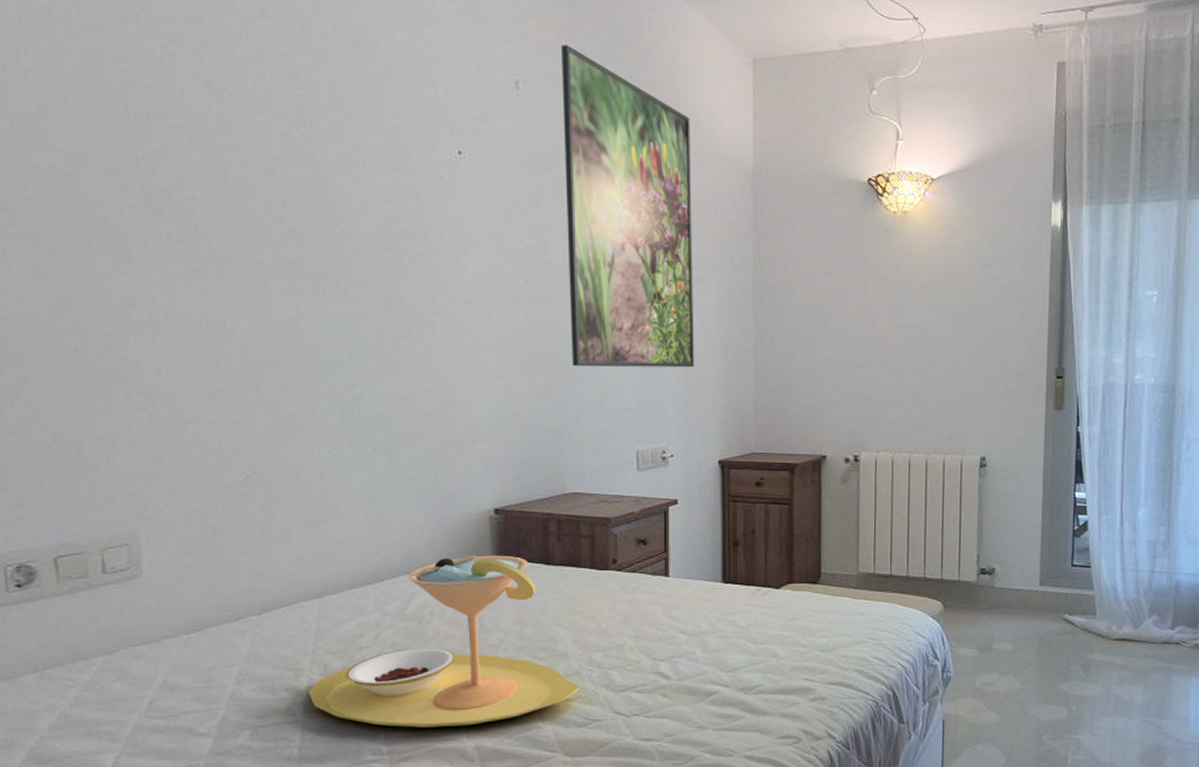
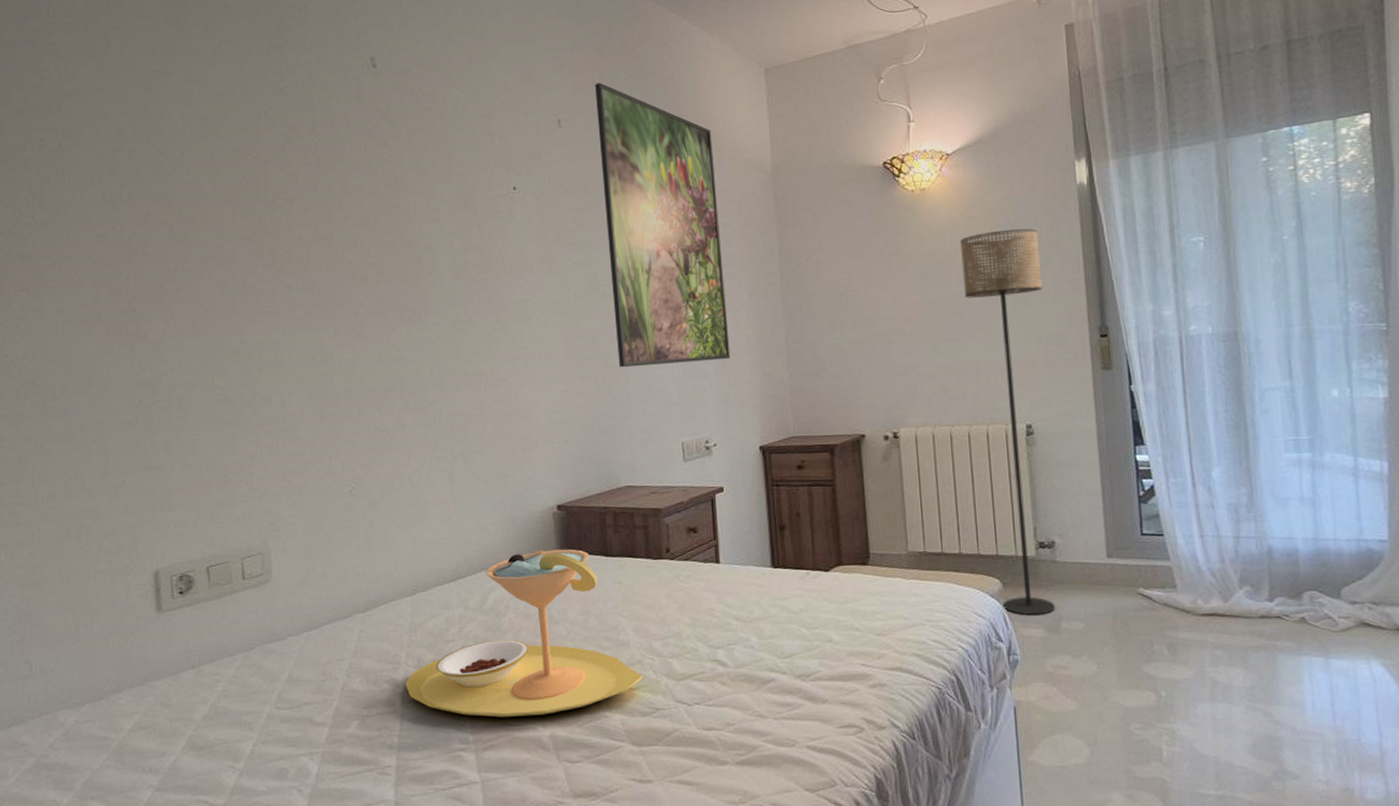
floor lamp: none [935,263,1010,637] -> present [960,228,1055,616]

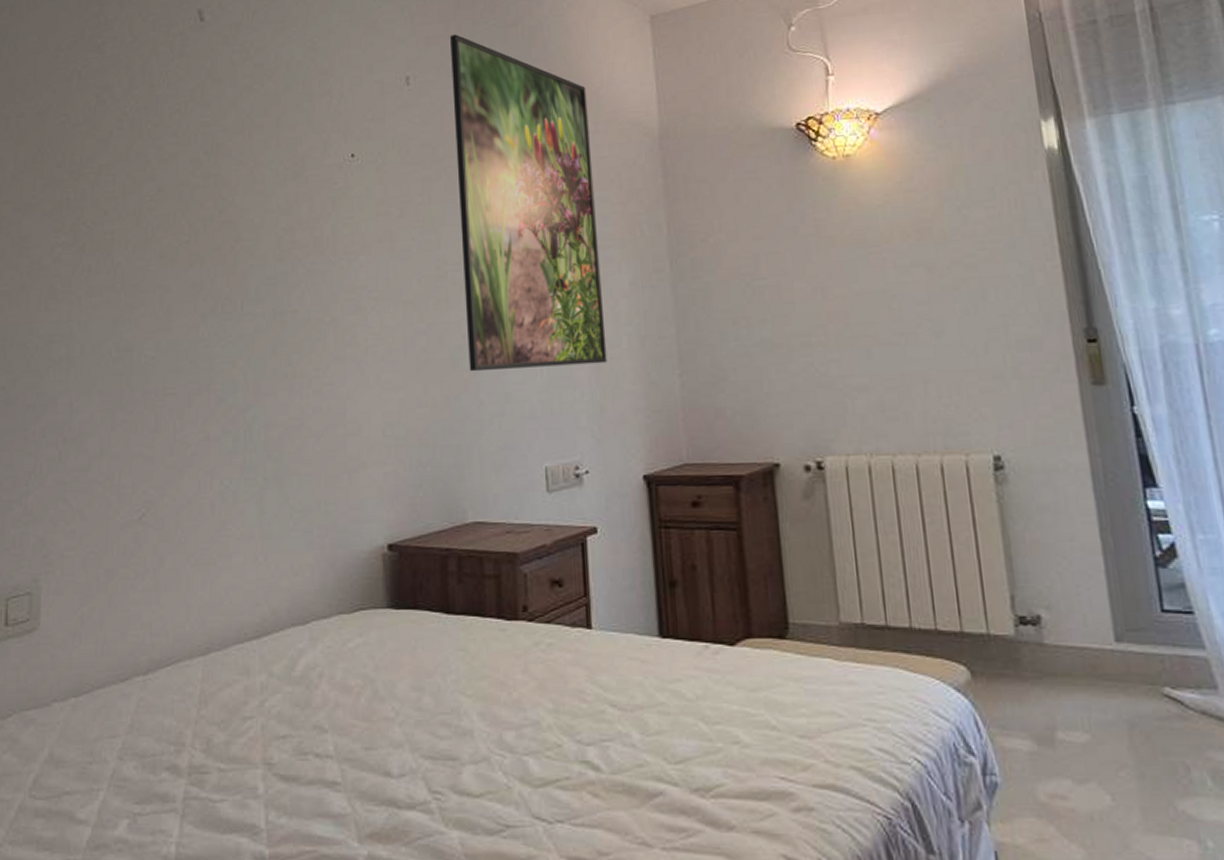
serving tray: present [405,549,643,717] -> none [189,601,490,826]
floor lamp: present [960,228,1055,616] -> none [896,203,1046,720]

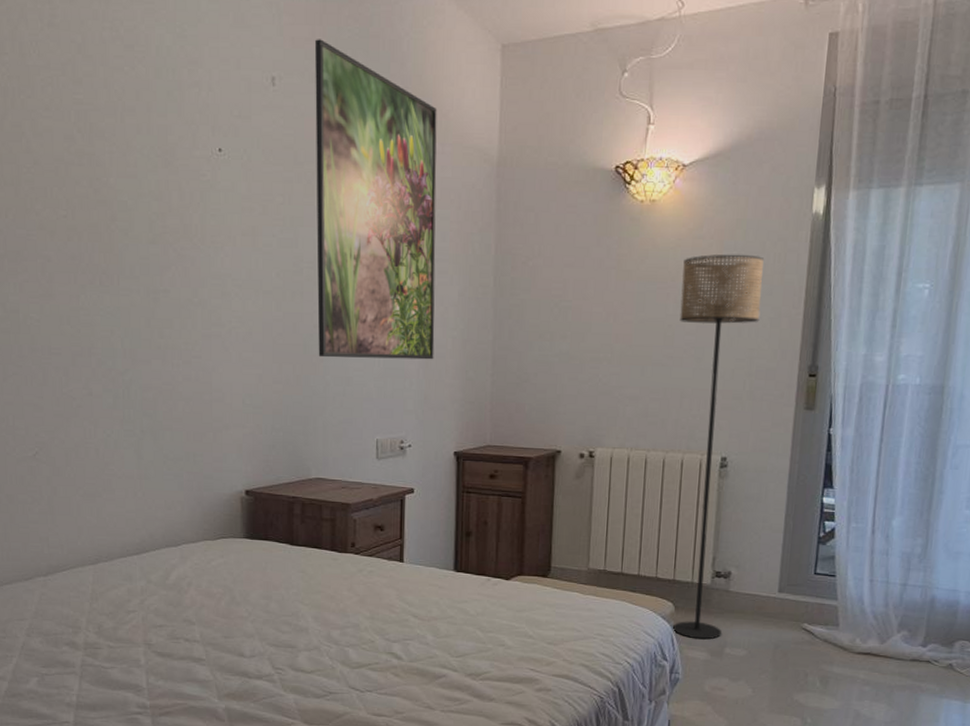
floor lamp: none [896,203,1046,720] -> present [672,254,764,640]

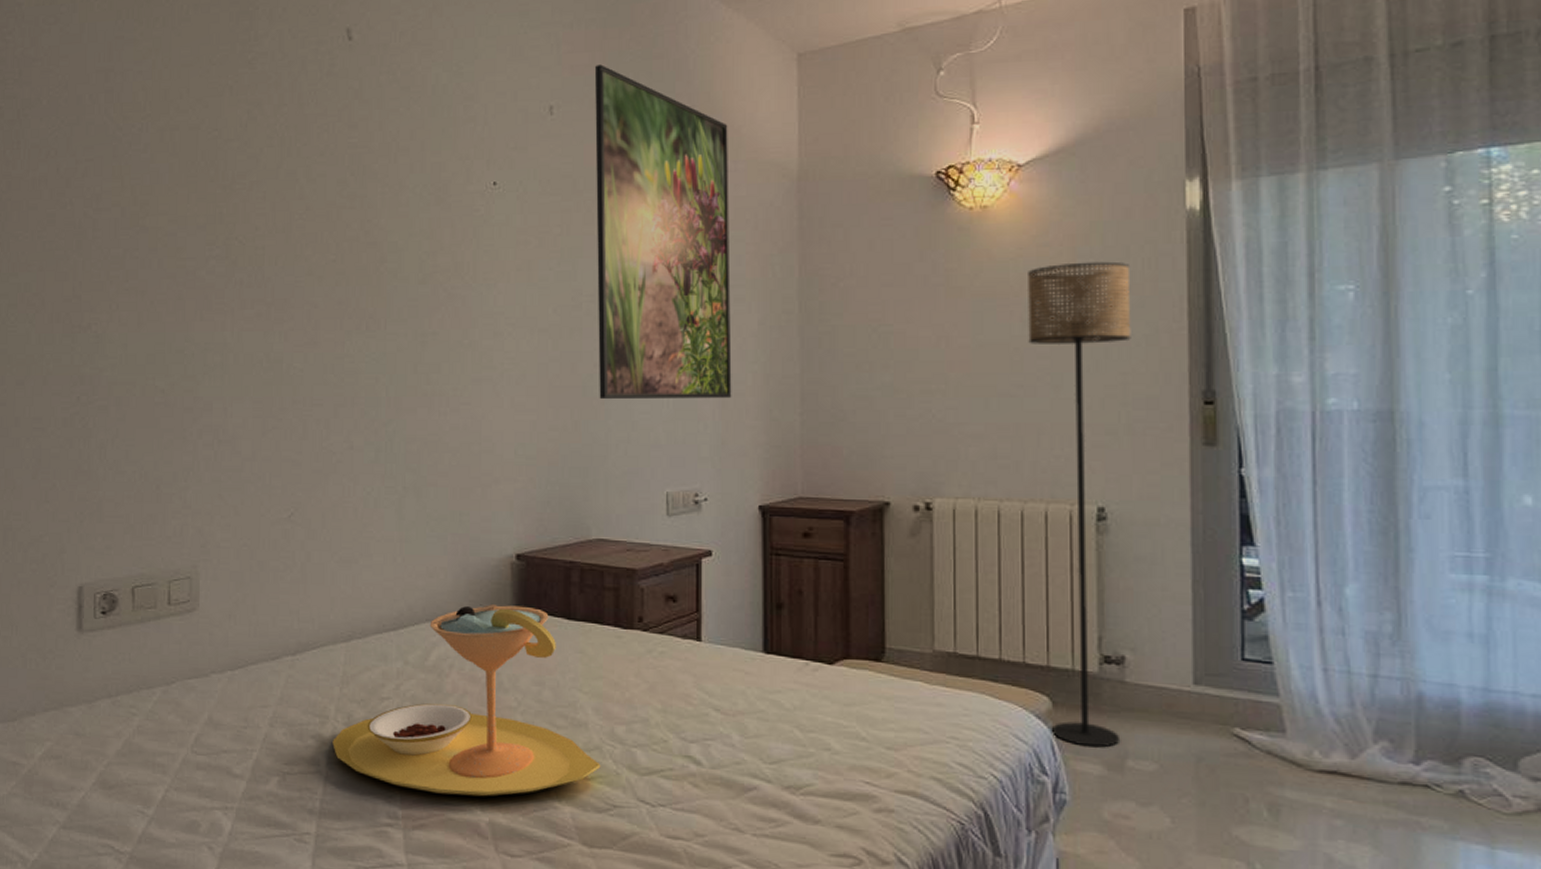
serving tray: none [85,532,319,689] -> present [332,603,601,797]

